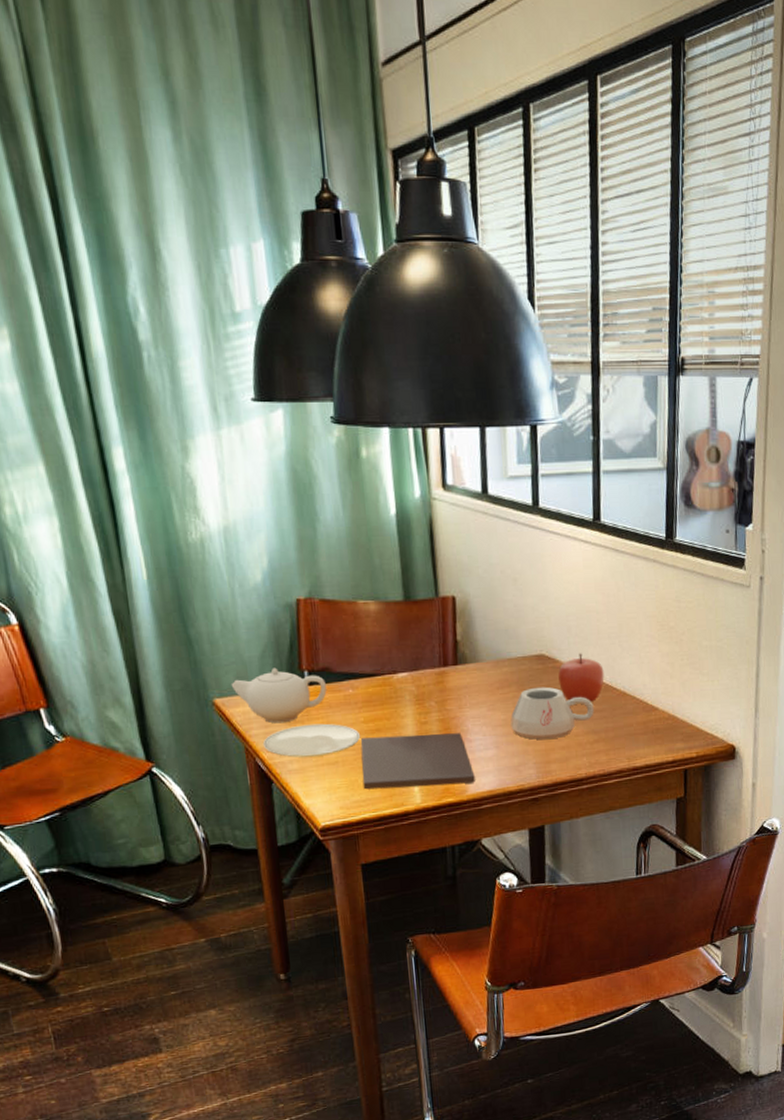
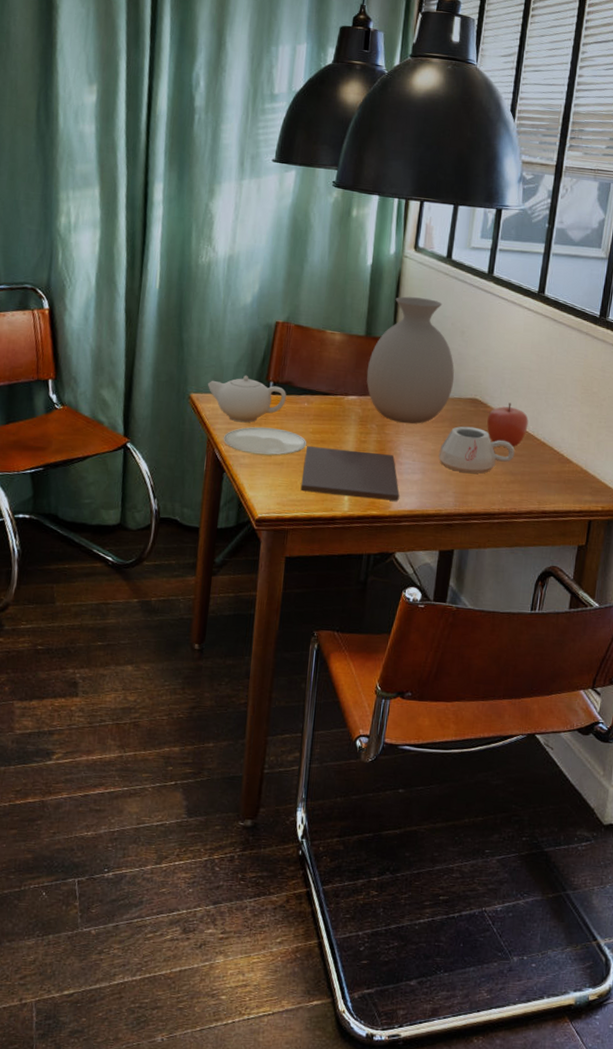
vase: none [413,546,514,696] -> present [366,296,455,424]

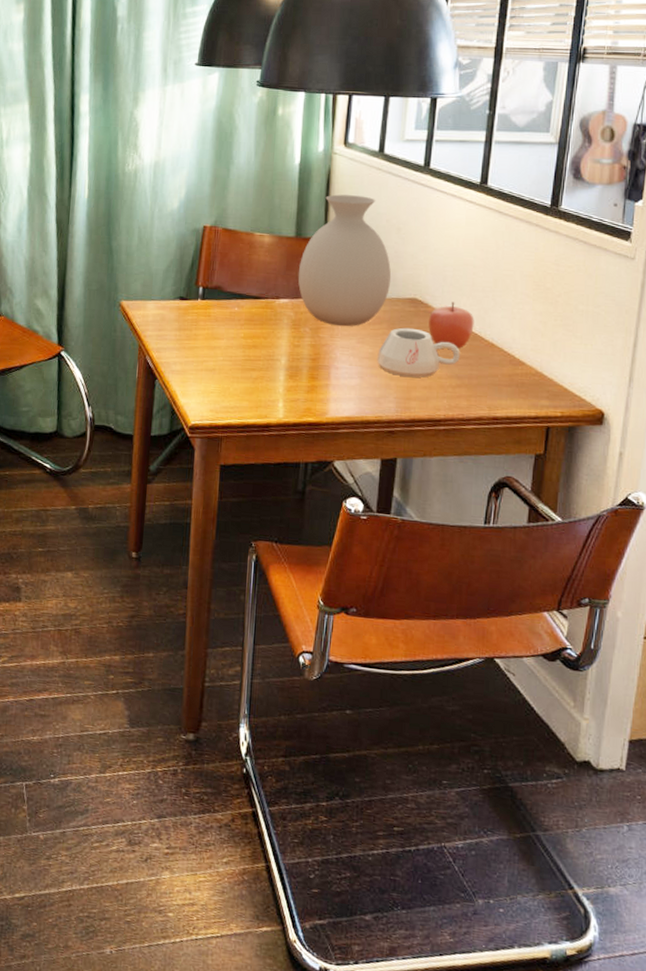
teapot: present [207,375,286,423] -> none [137,281,216,329]
plate: present [223,426,307,456] -> none [154,332,239,362]
plaque: present [300,446,400,501] -> none [233,352,337,407]

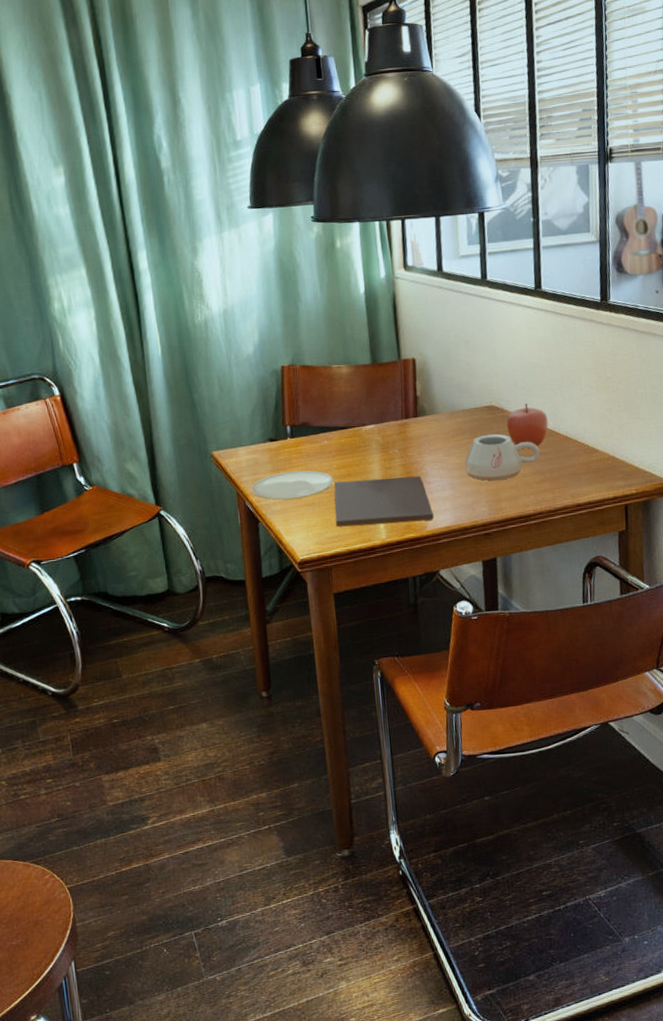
plate: none [154,332,239,362] -> present [251,470,334,500]
plaque: none [233,352,337,407] -> present [333,476,434,527]
vase: present [298,194,392,327] -> none [379,315,467,443]

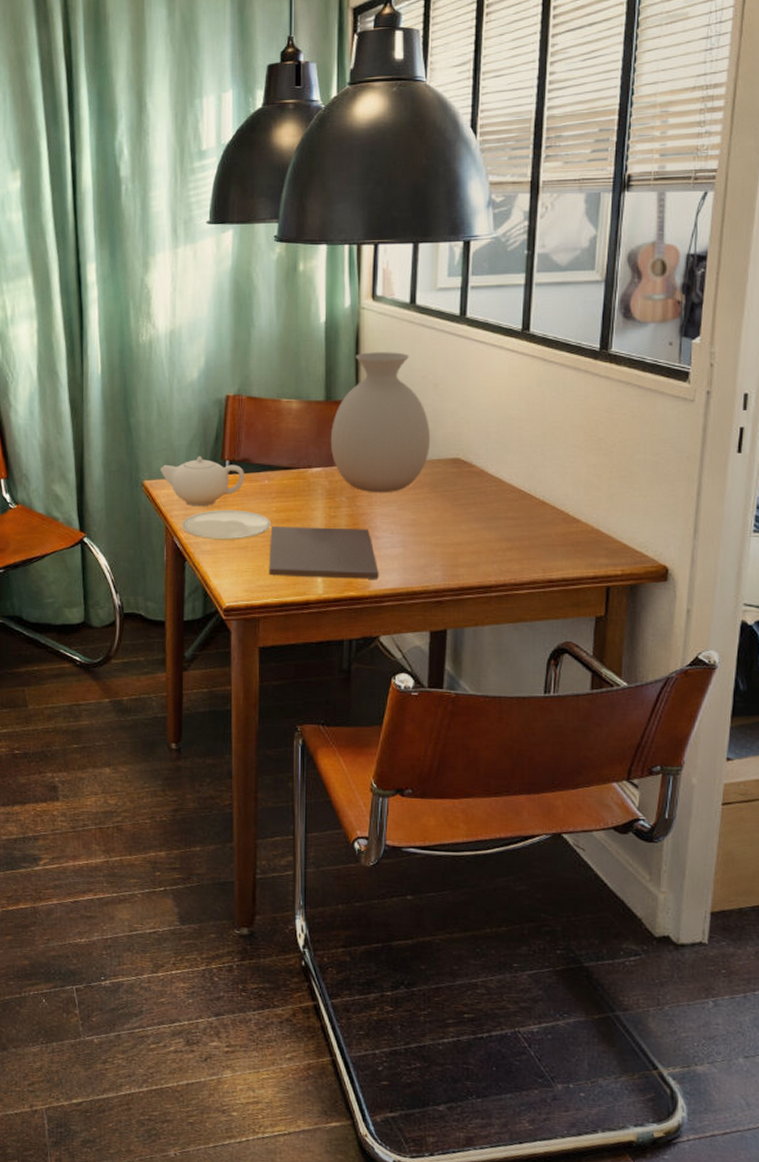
teapot: none [226,424,306,471] -> present [160,456,244,507]
vase: none [379,315,467,443] -> present [330,352,431,493]
cup: present [464,434,540,481] -> none [420,490,509,543]
fruit: present [506,403,548,446] -> none [474,459,523,509]

